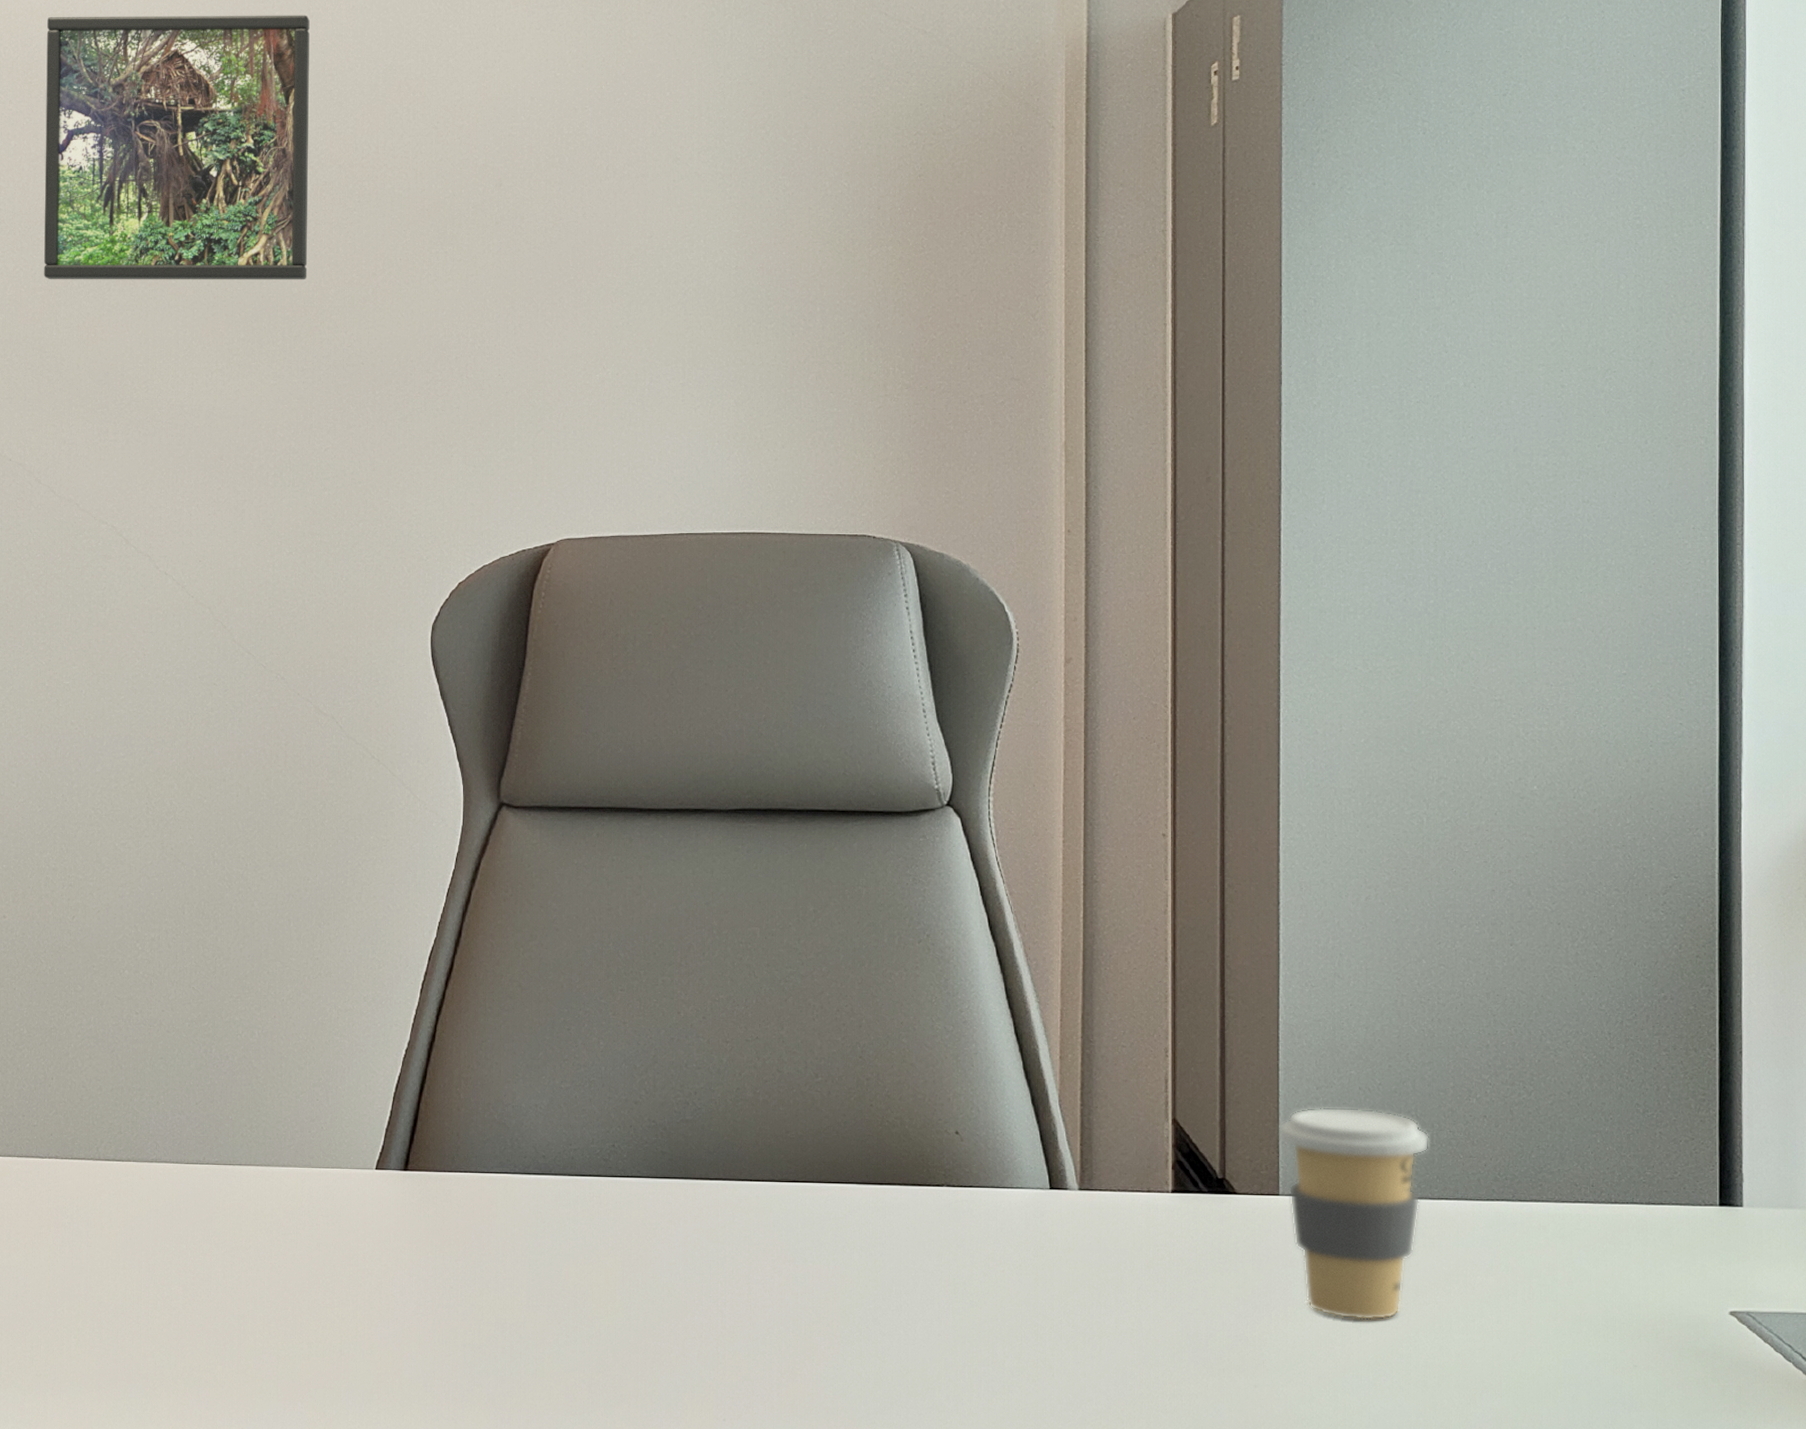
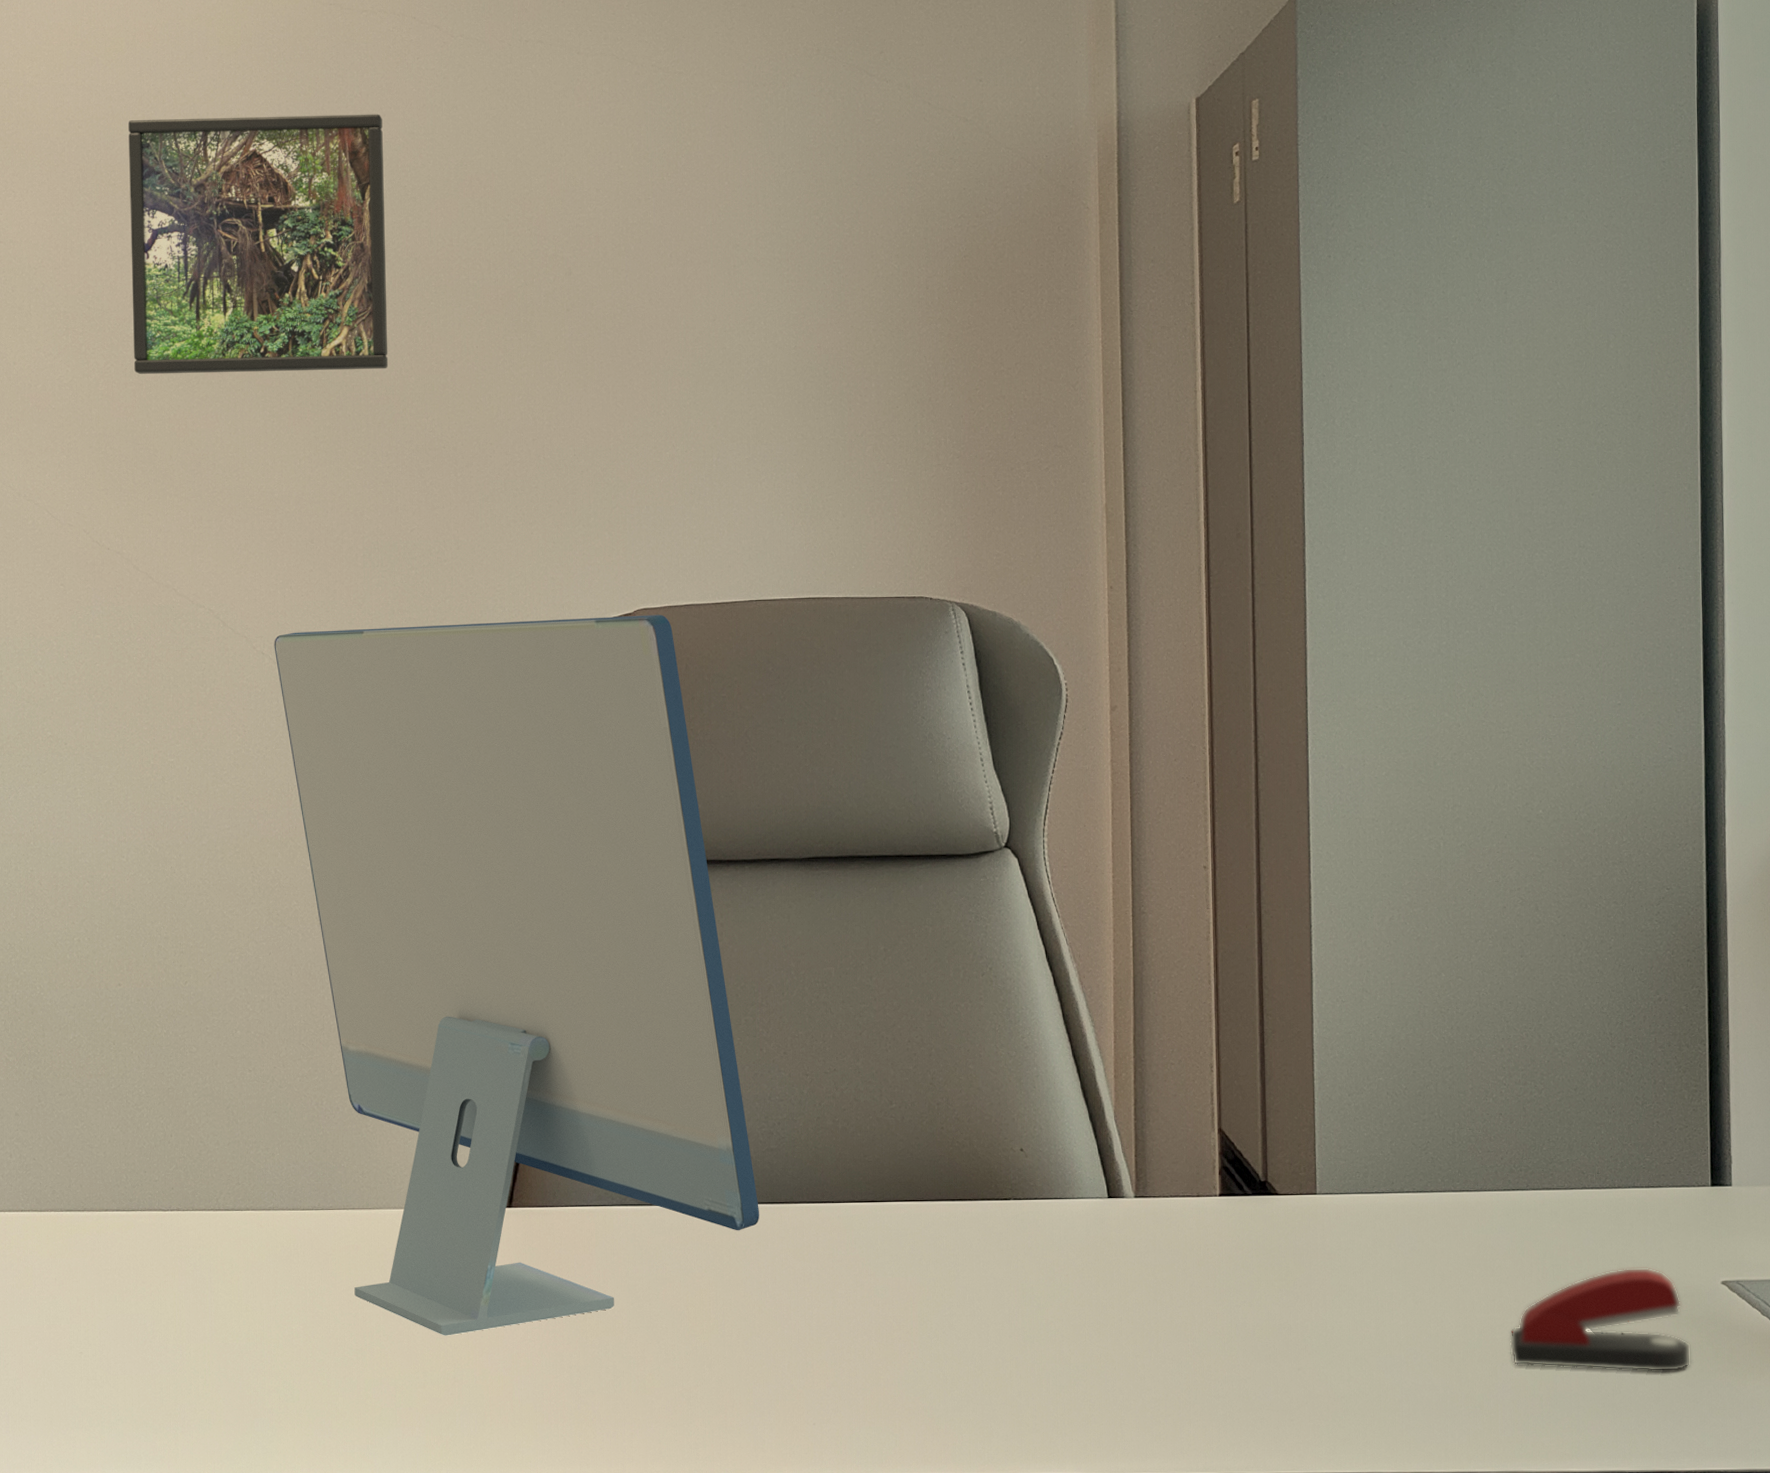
computer monitor: none [178,545,672,1305] -> present [274,614,760,1336]
coffee cup: present [1279,1107,1429,1321] -> none [1315,1111,1451,1305]
stapler: none [1491,1292,1694,1409] -> present [1510,1267,1691,1372]

